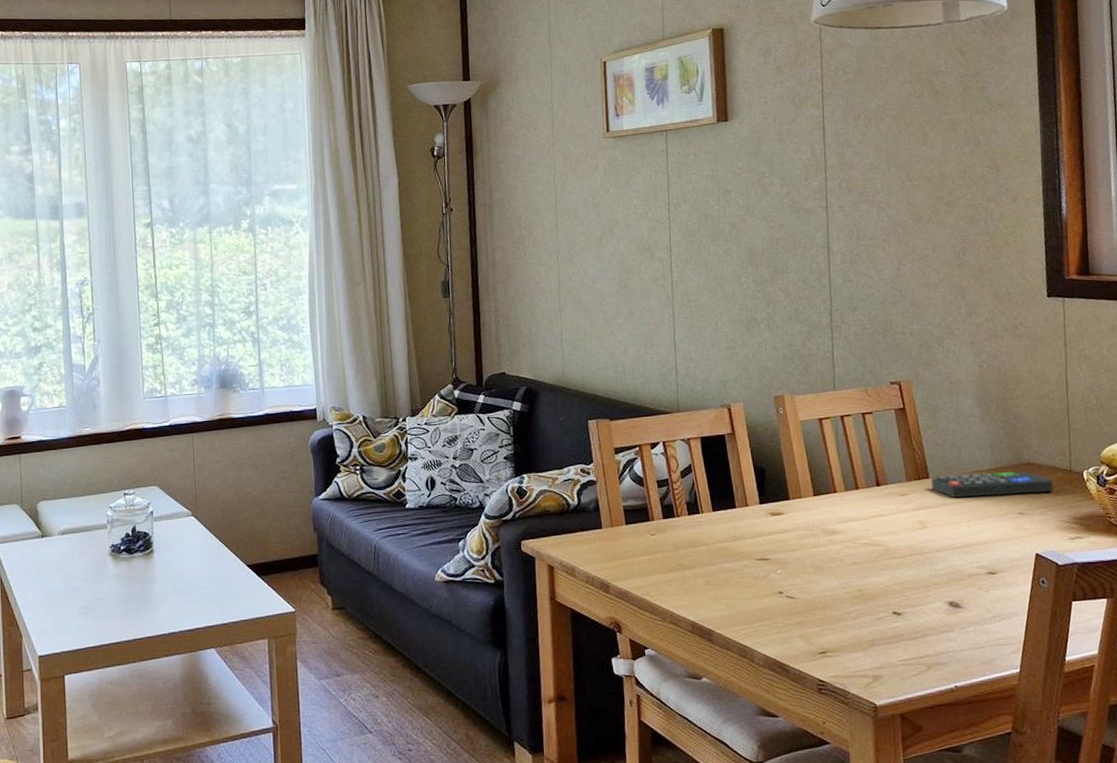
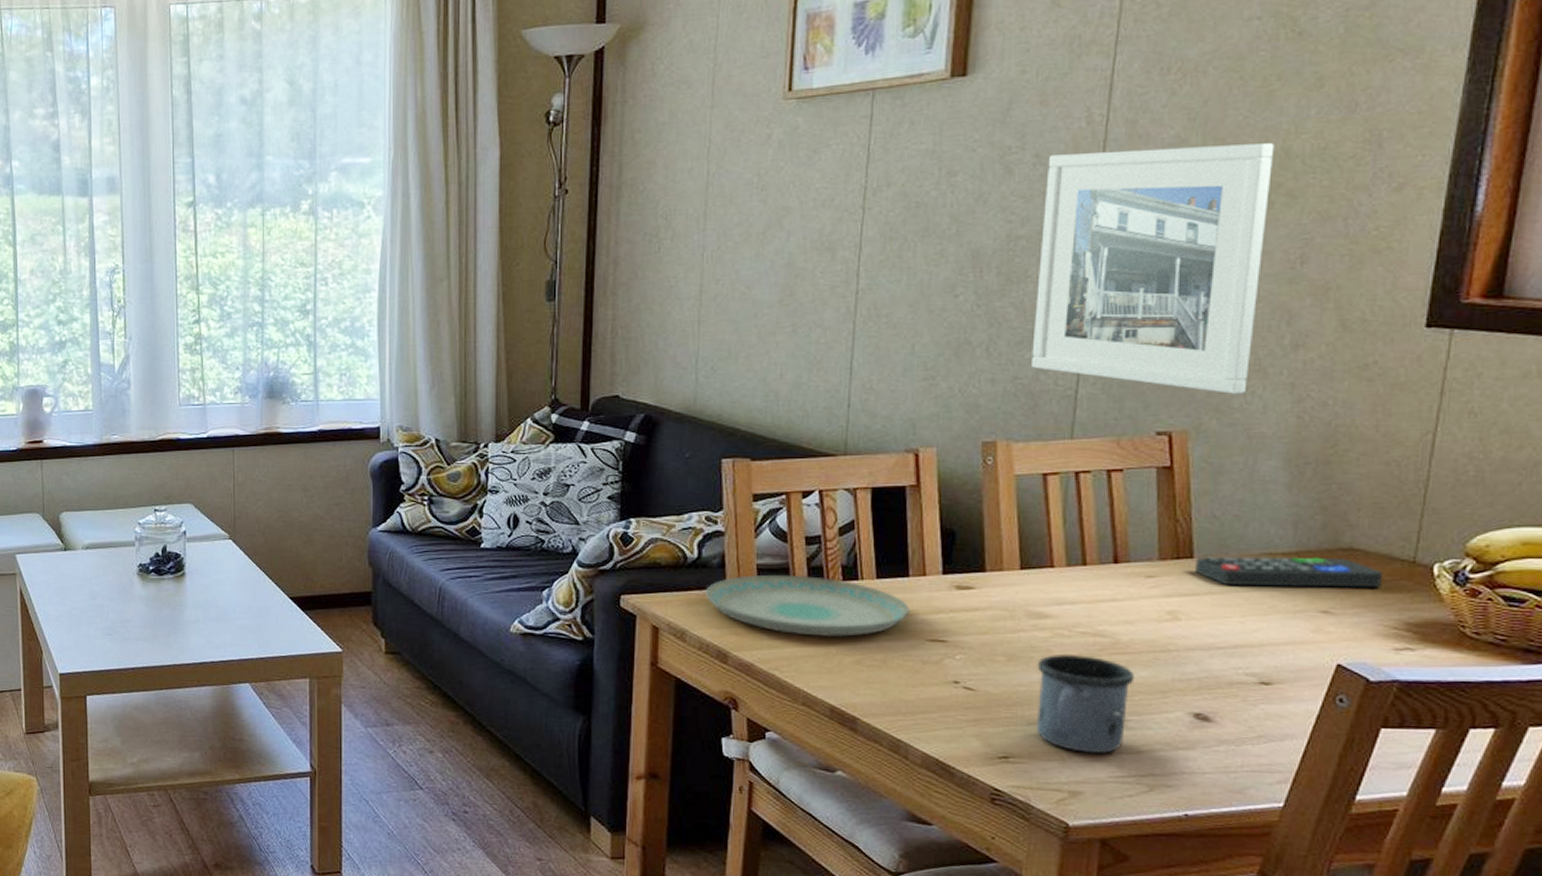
plate: none [587,512,740,564] -> present [706,574,910,637]
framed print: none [790,168,944,351] -> present [1032,143,1275,394]
mug: none [835,562,905,643] -> present [1037,655,1135,754]

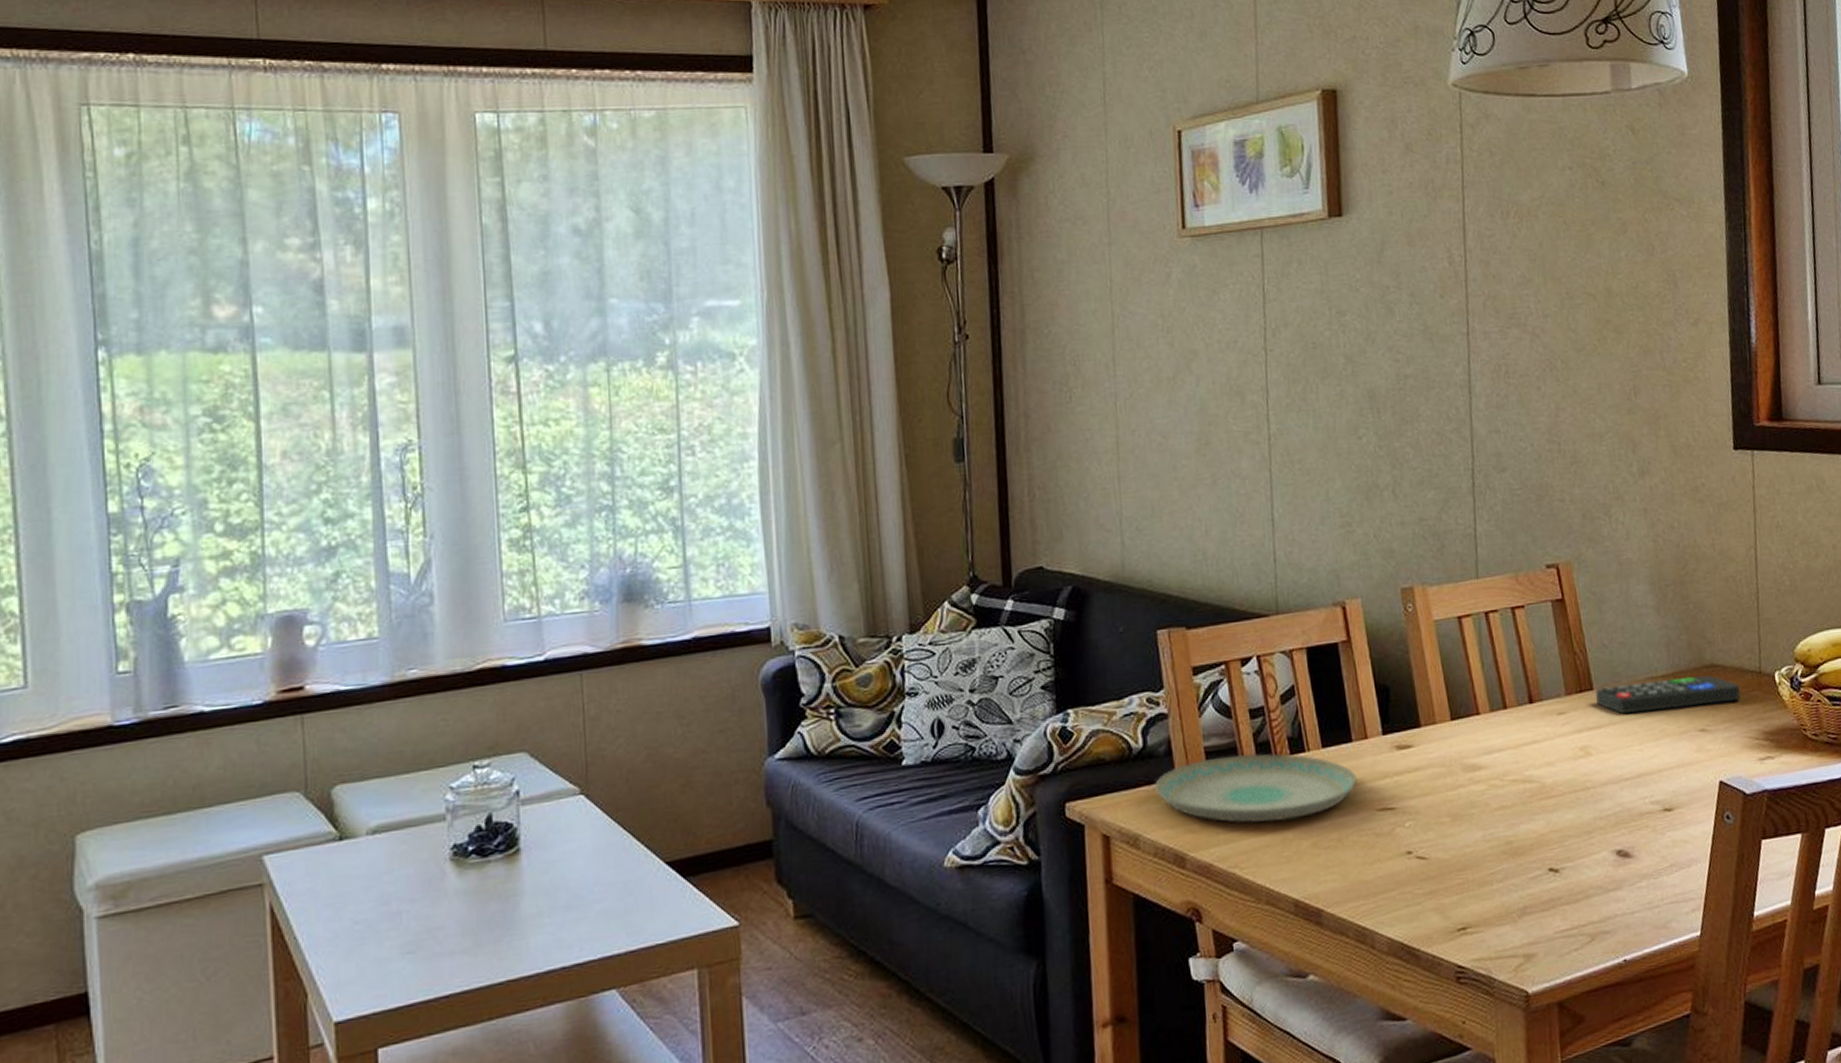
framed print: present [1032,143,1275,394] -> none [1422,283,1612,523]
mug: present [1037,655,1135,754] -> none [1478,804,1564,911]

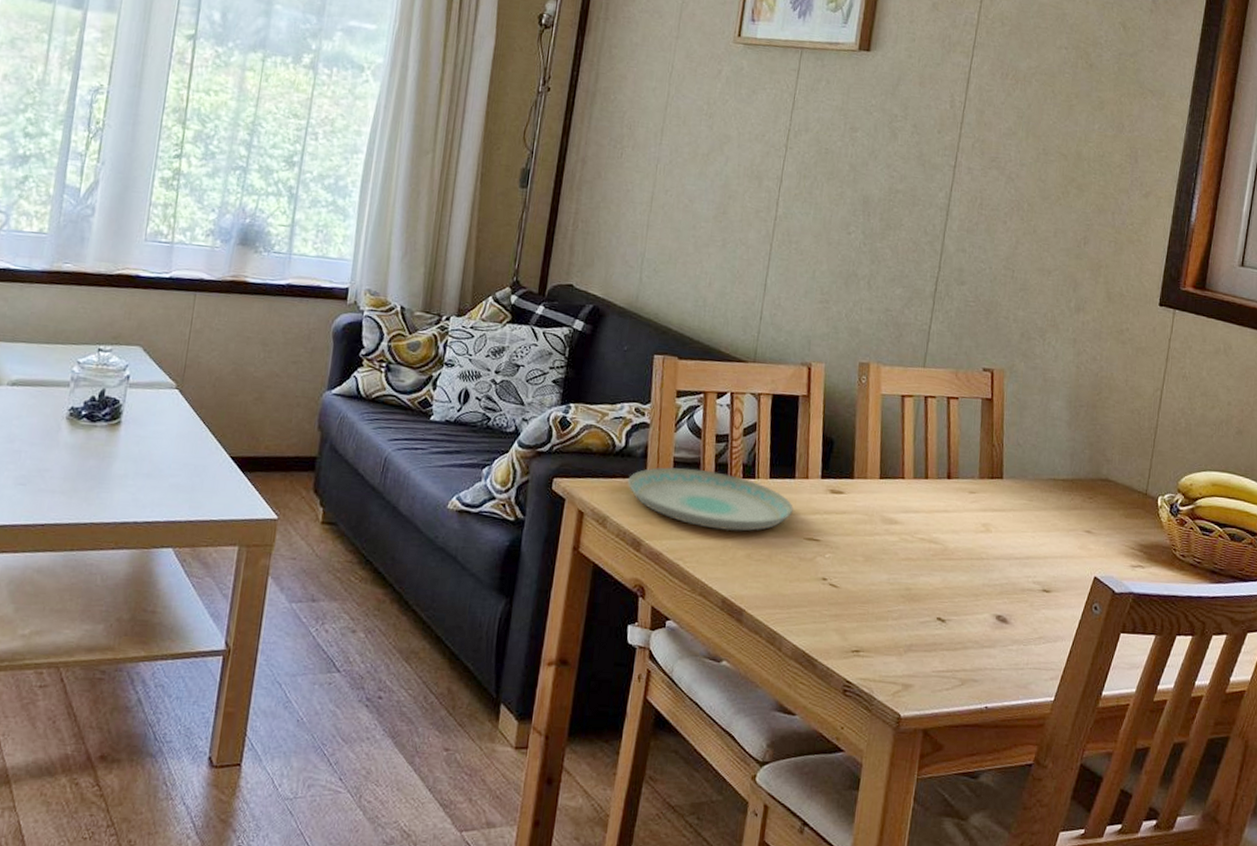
remote control: present [1595,675,1741,715] -> none [1004,478,1127,514]

